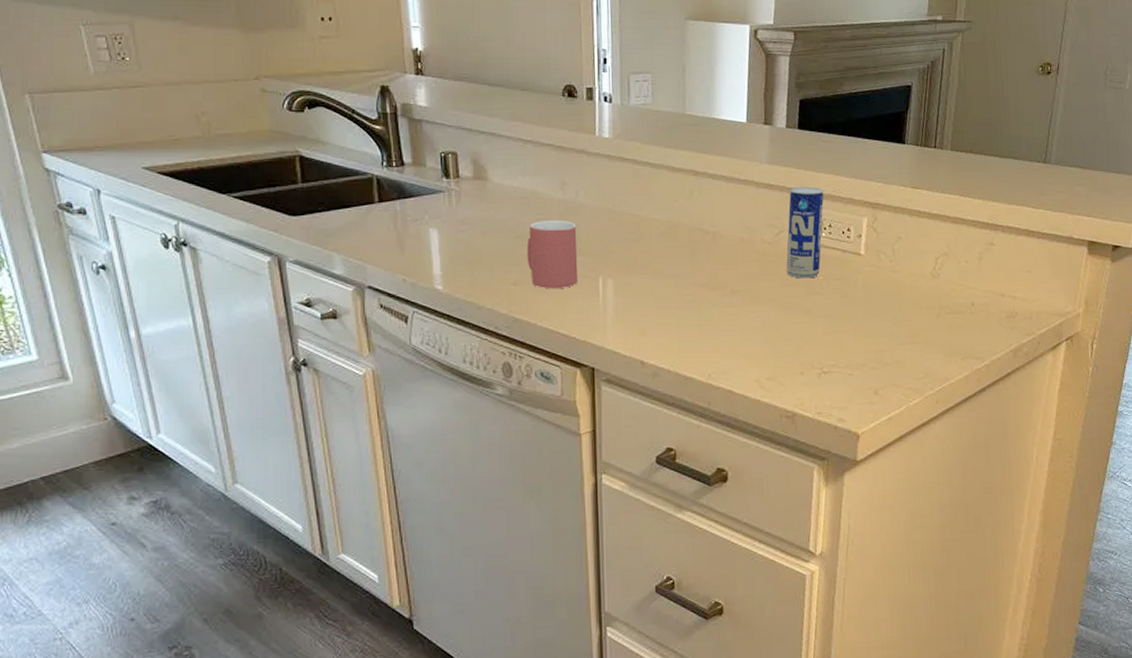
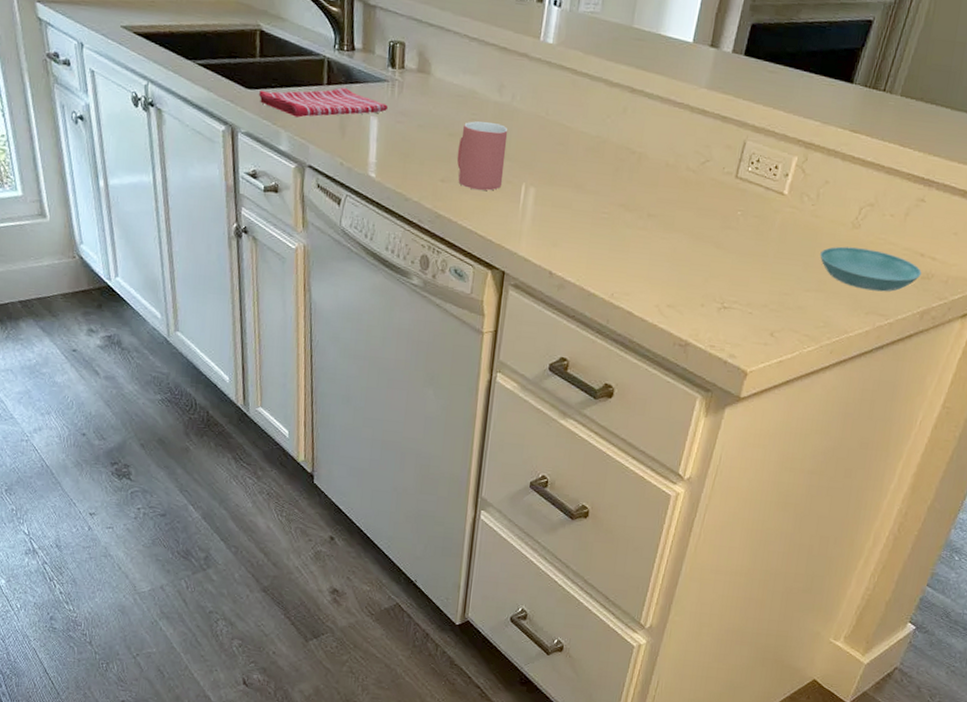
dish towel: none [304,203,448,239] -> present [258,87,389,118]
beverage can: present [786,187,824,279] -> none [705,116,759,212]
saucer: none [907,296,1006,336] -> present [820,246,922,292]

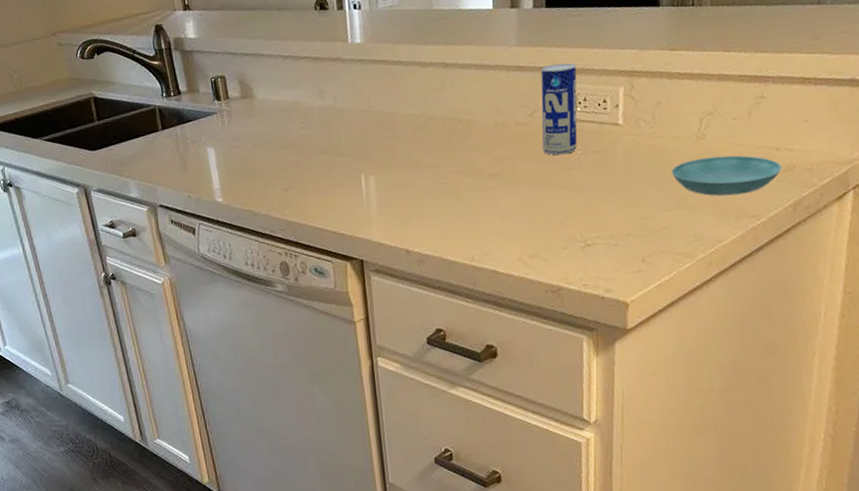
dish towel: present [258,87,389,118] -> none [102,128,222,165]
mug: present [456,121,508,191] -> none [293,126,343,191]
beverage can: none [705,116,759,212] -> present [541,63,577,155]

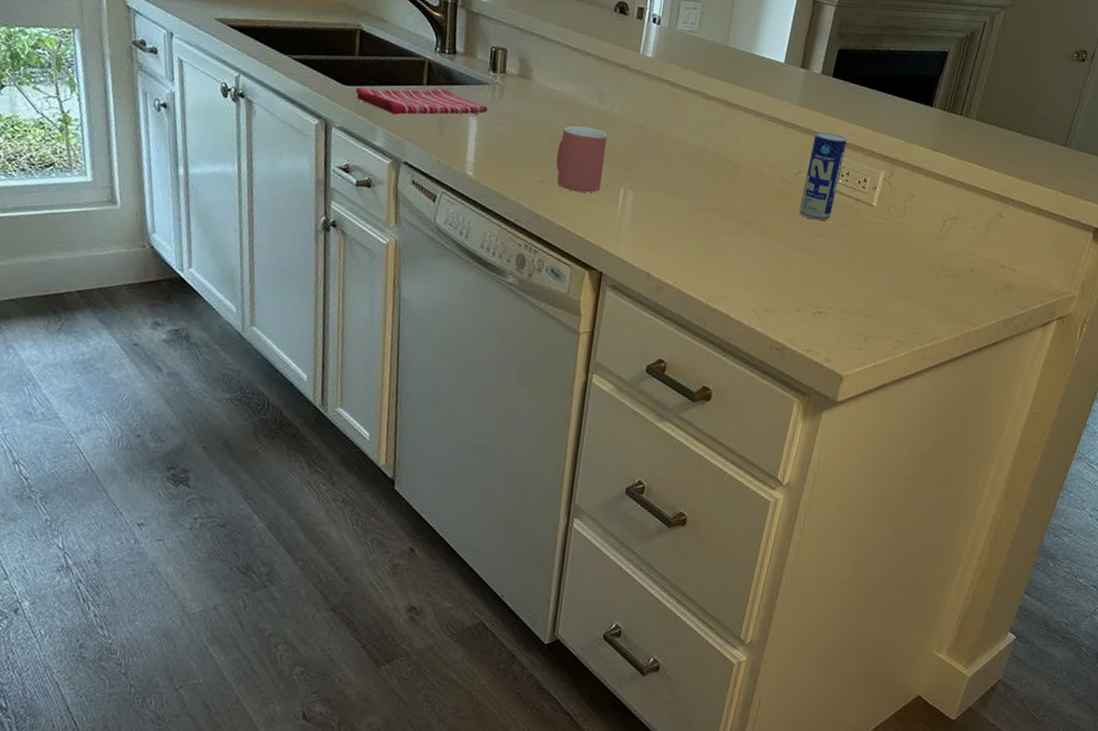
dish towel: none [102,128,222,165] -> present [355,86,489,115]
mug: none [293,126,343,191] -> present [555,126,608,193]
saucer: present [671,155,782,196] -> none [908,256,1003,301]

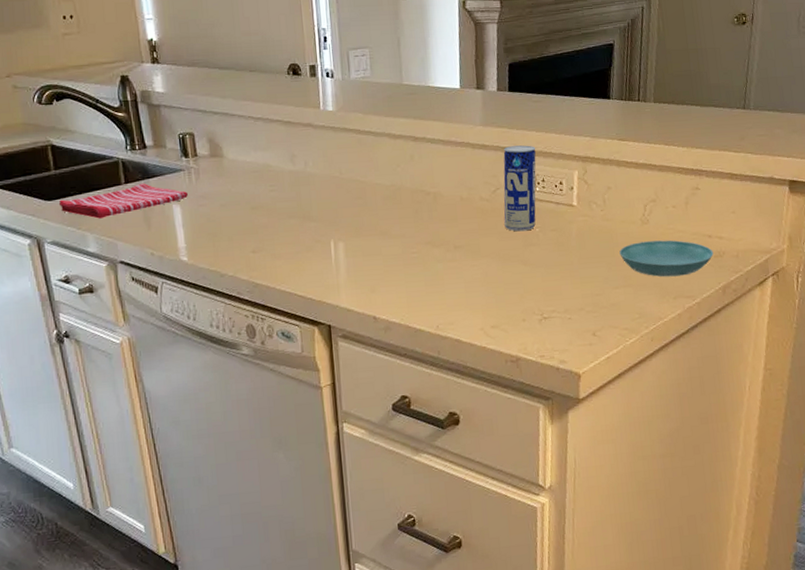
mug: present [555,126,608,193] -> none [262,190,312,254]
saucer: none [908,256,1003,301] -> present [619,240,714,277]

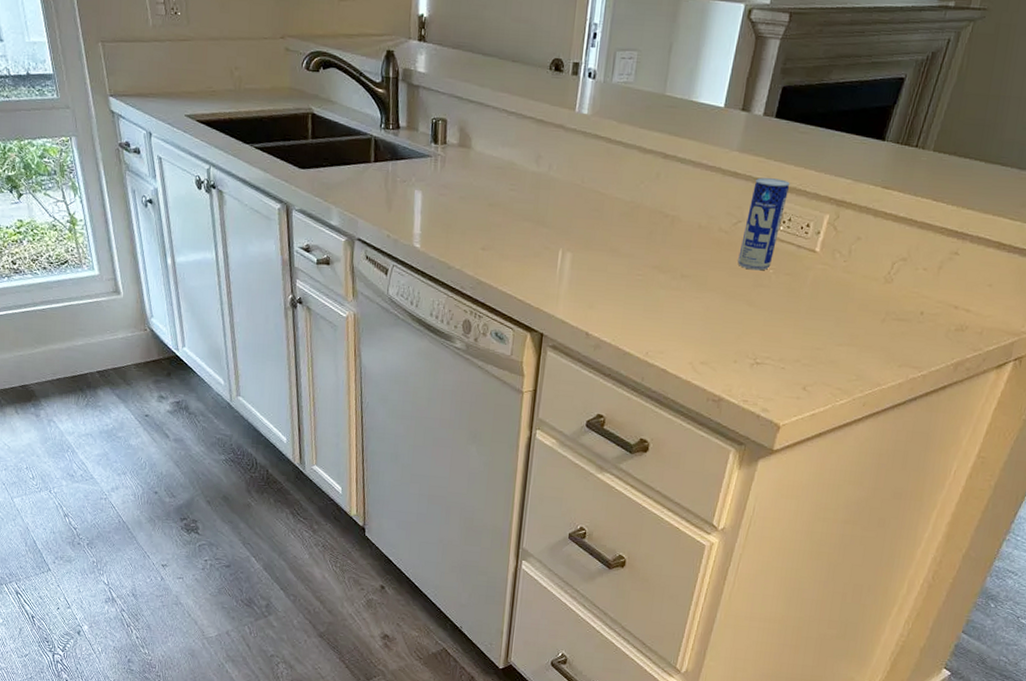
dish towel: present [58,183,189,219] -> none [310,163,432,194]
saucer: present [619,240,714,277] -> none [852,301,956,345]

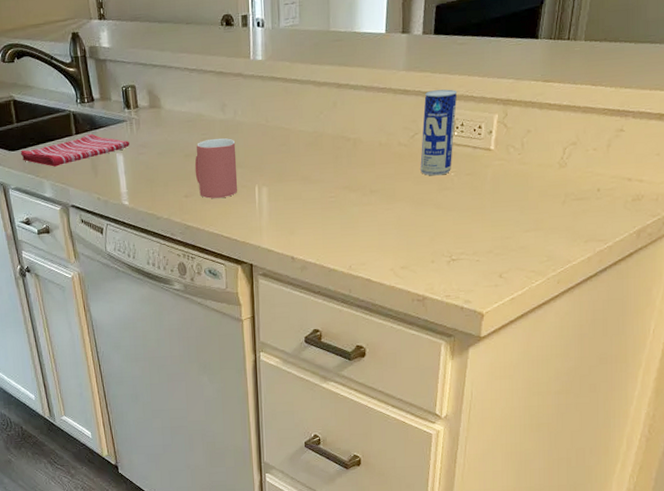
dish towel: none [310,163,432,194] -> present [20,133,130,167]
mug: none [496,191,545,257] -> present [194,138,238,199]

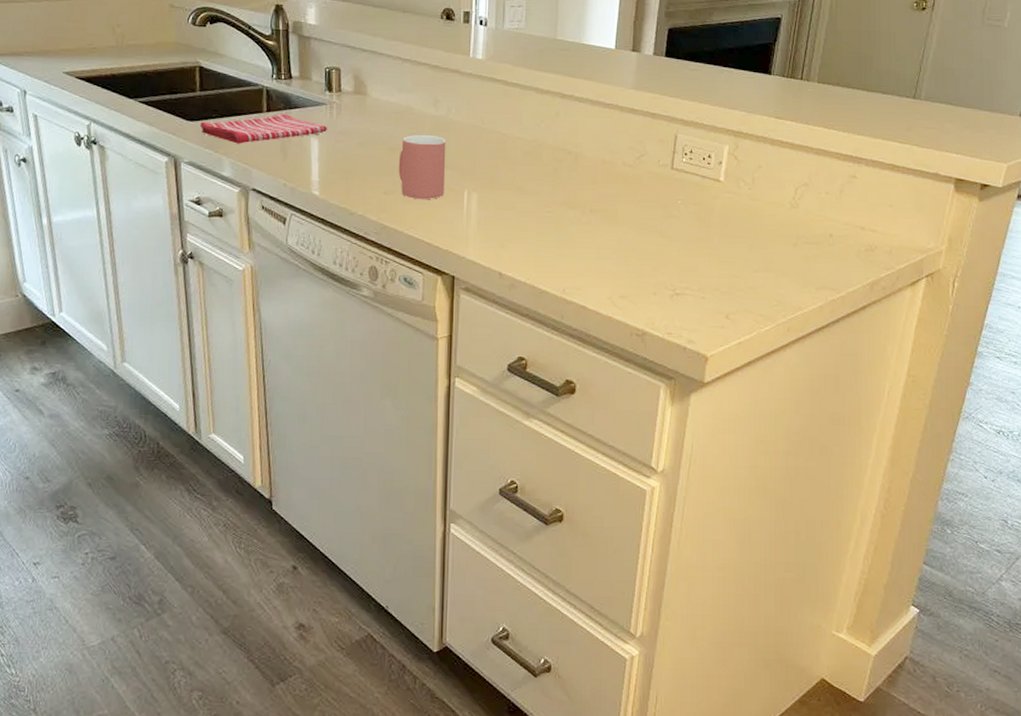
beverage can: present [420,89,458,176] -> none [645,113,687,202]

